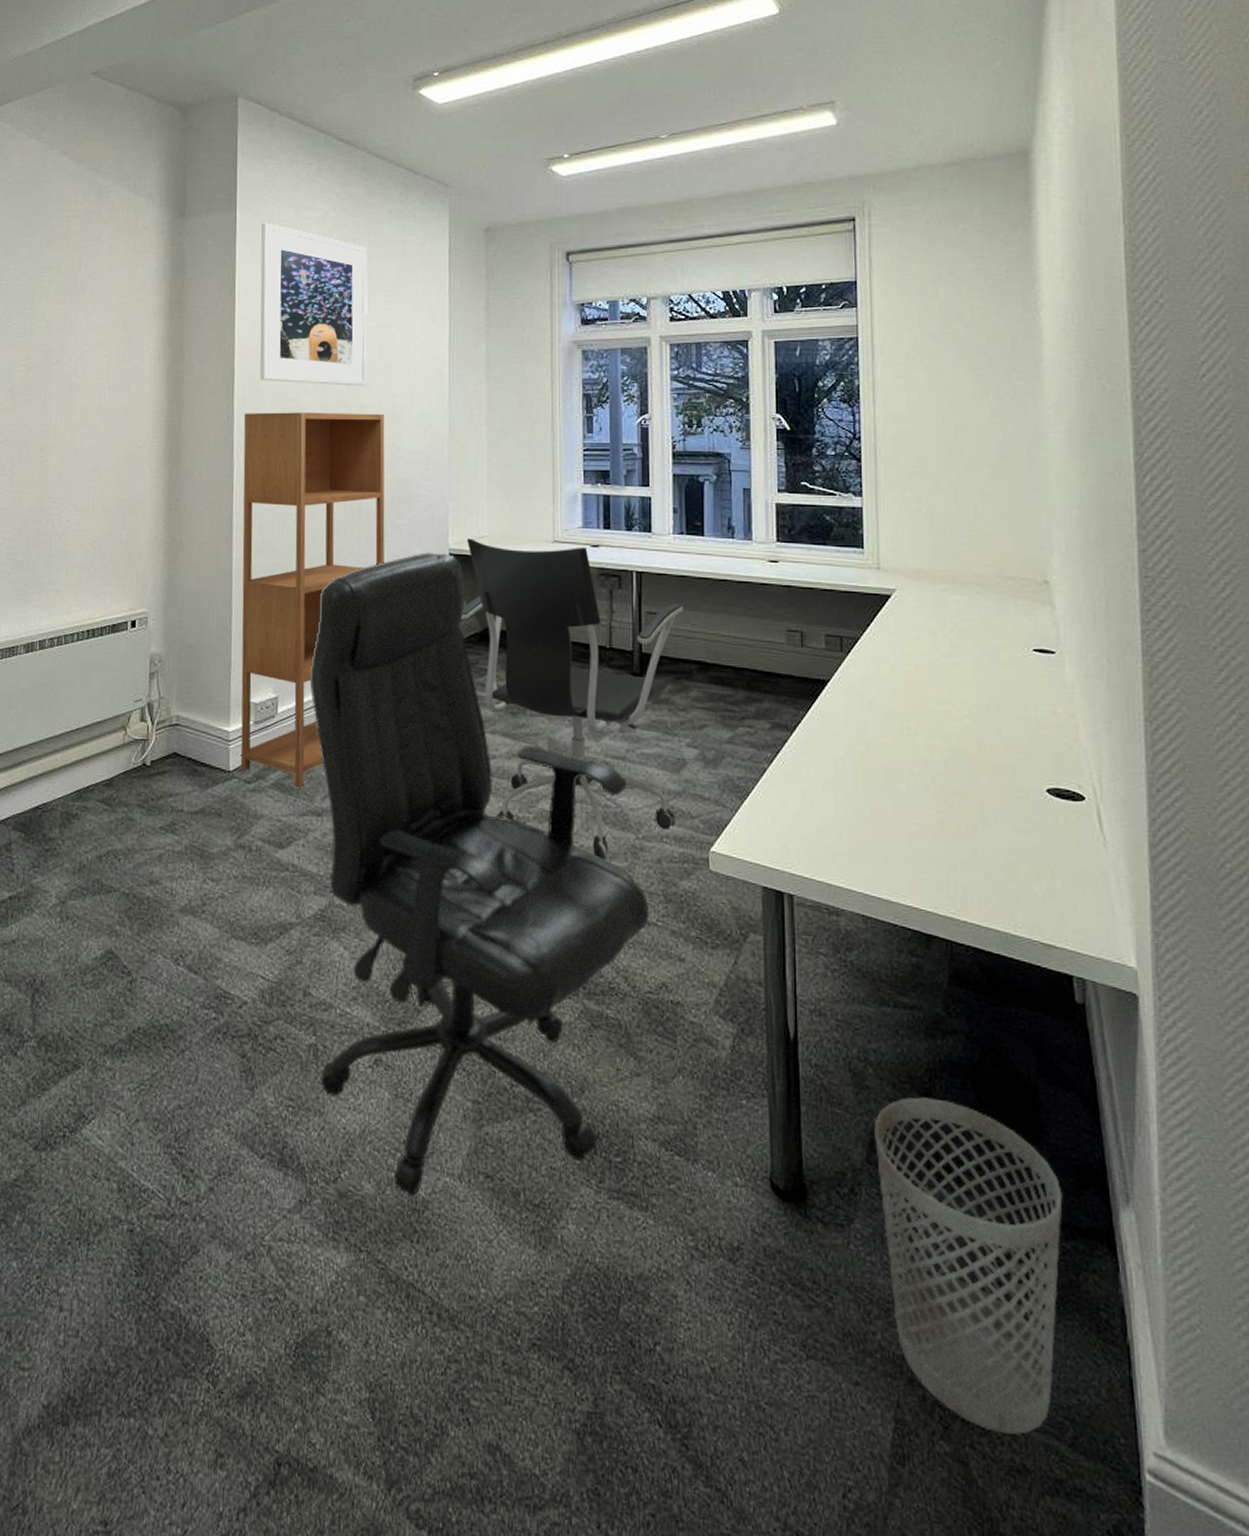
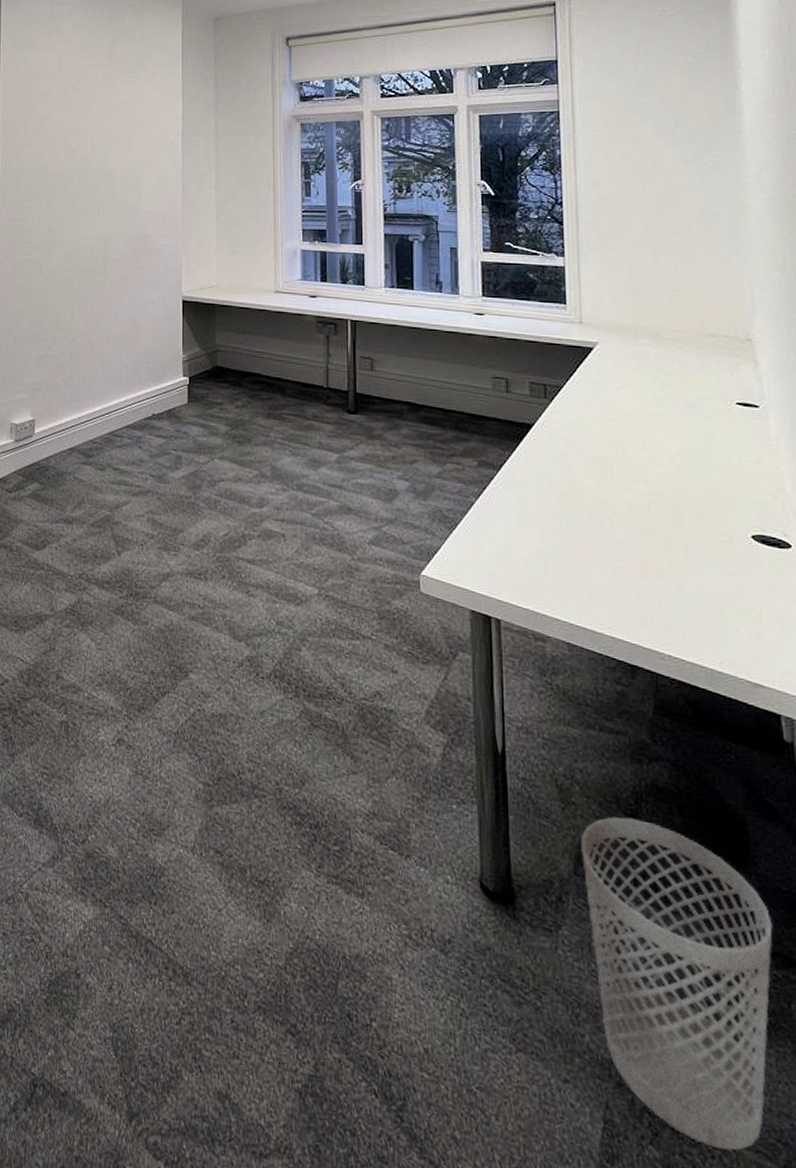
bookcase: present [240,412,385,787] -> none [3,176,127,498]
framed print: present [260,222,368,386] -> none [20,16,112,155]
office chair: present [309,552,650,1197] -> none [61,299,365,863]
office chair: present [461,538,683,859] -> none [193,287,394,576]

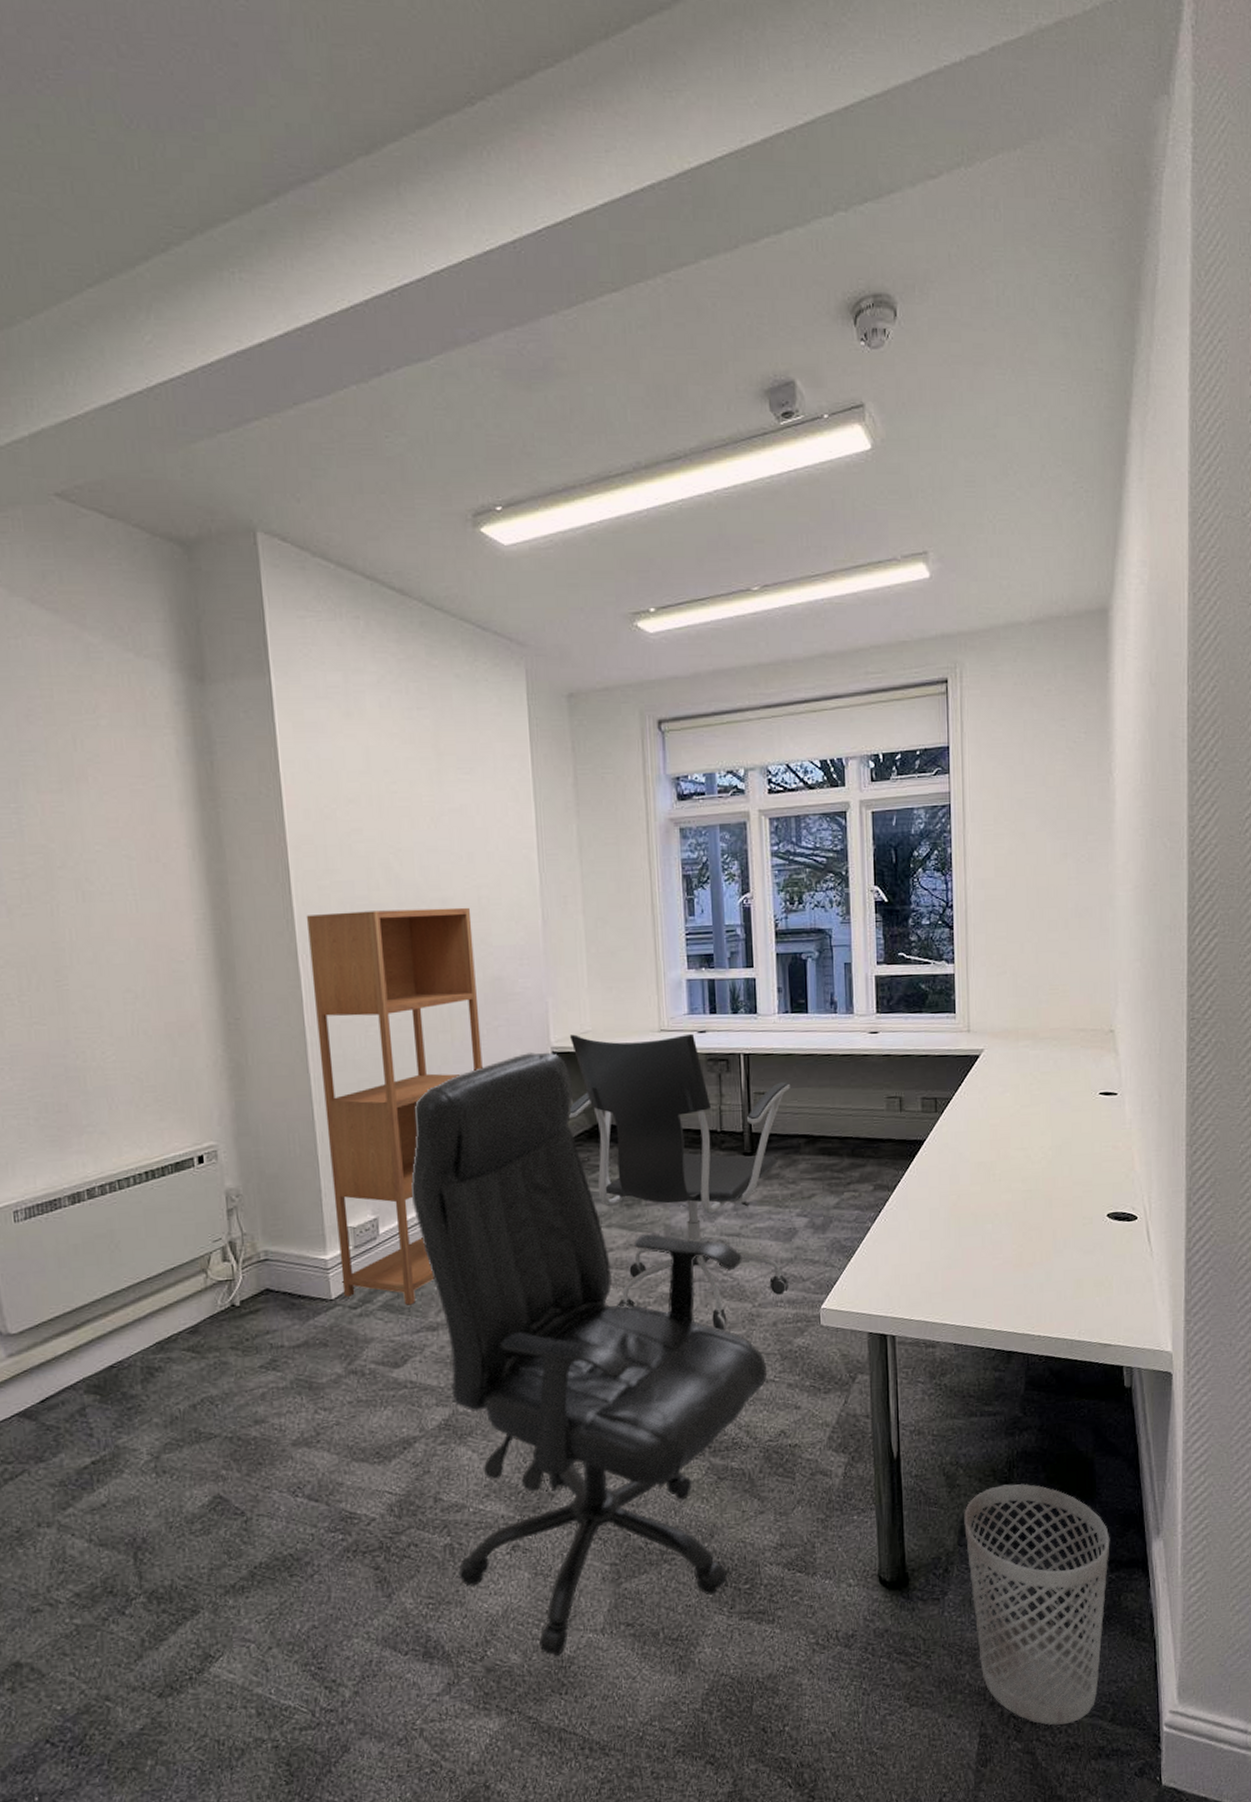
bookcase: none [3,176,127,498] -> present [306,907,483,1305]
office chair: none [61,299,365,863] -> present [411,1051,768,1657]
office chair: none [193,287,394,576] -> present [569,1033,790,1330]

